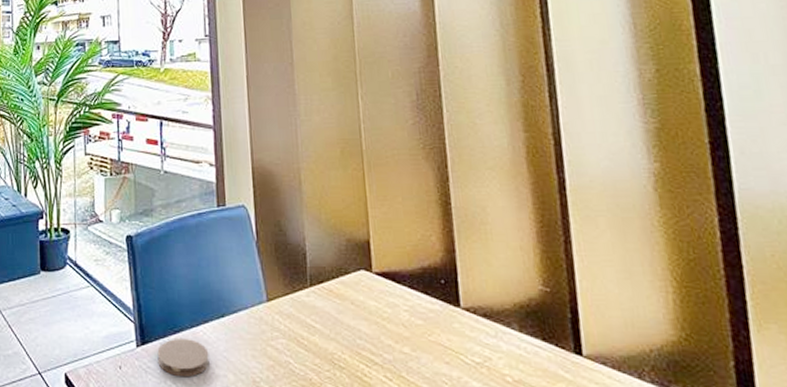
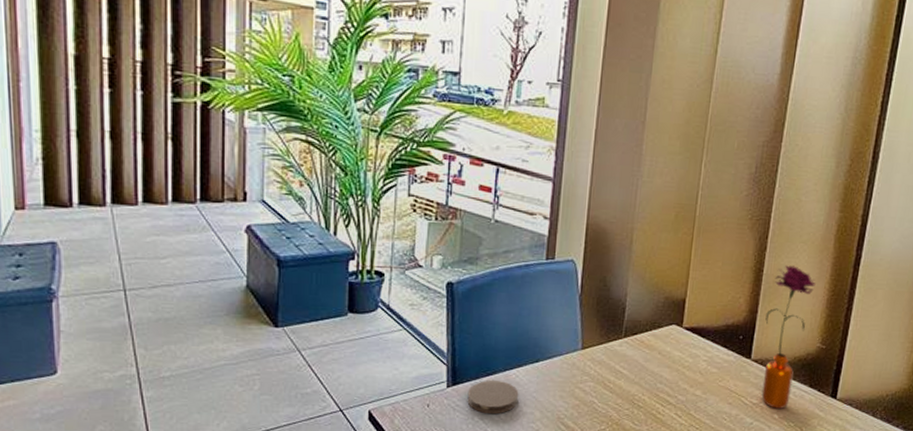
flower: none [466,195,522,371] -> present [761,265,816,410]

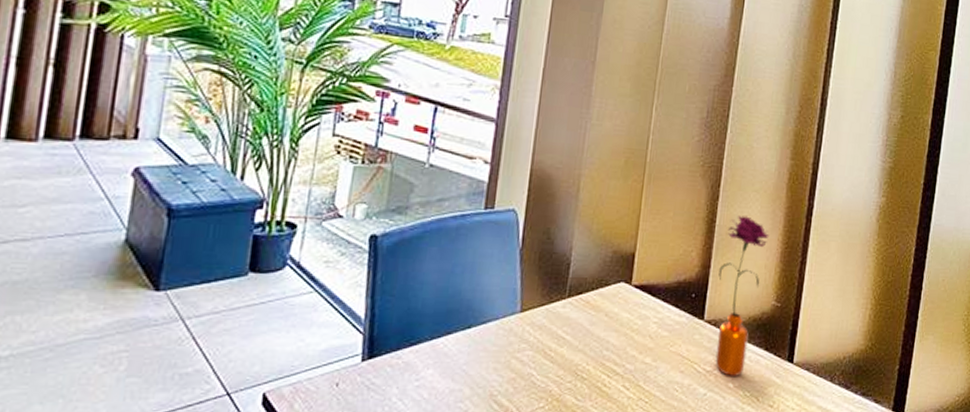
coaster: present [467,380,519,415] -> none [384,352,447,393]

